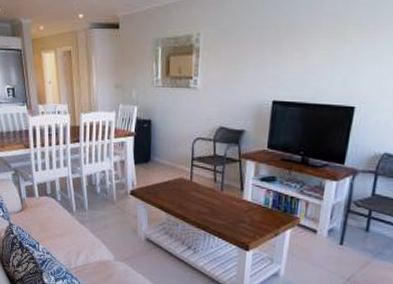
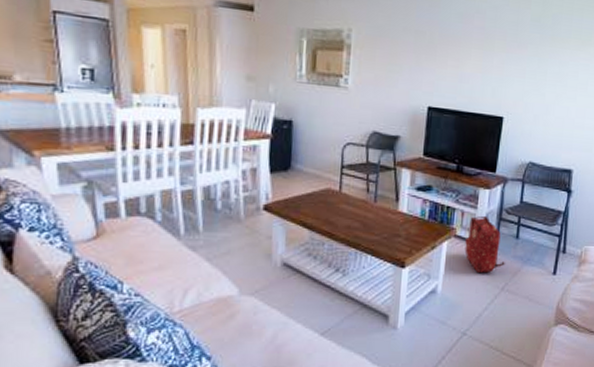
backpack: none [308,206,352,263] -> present [464,215,505,273]

